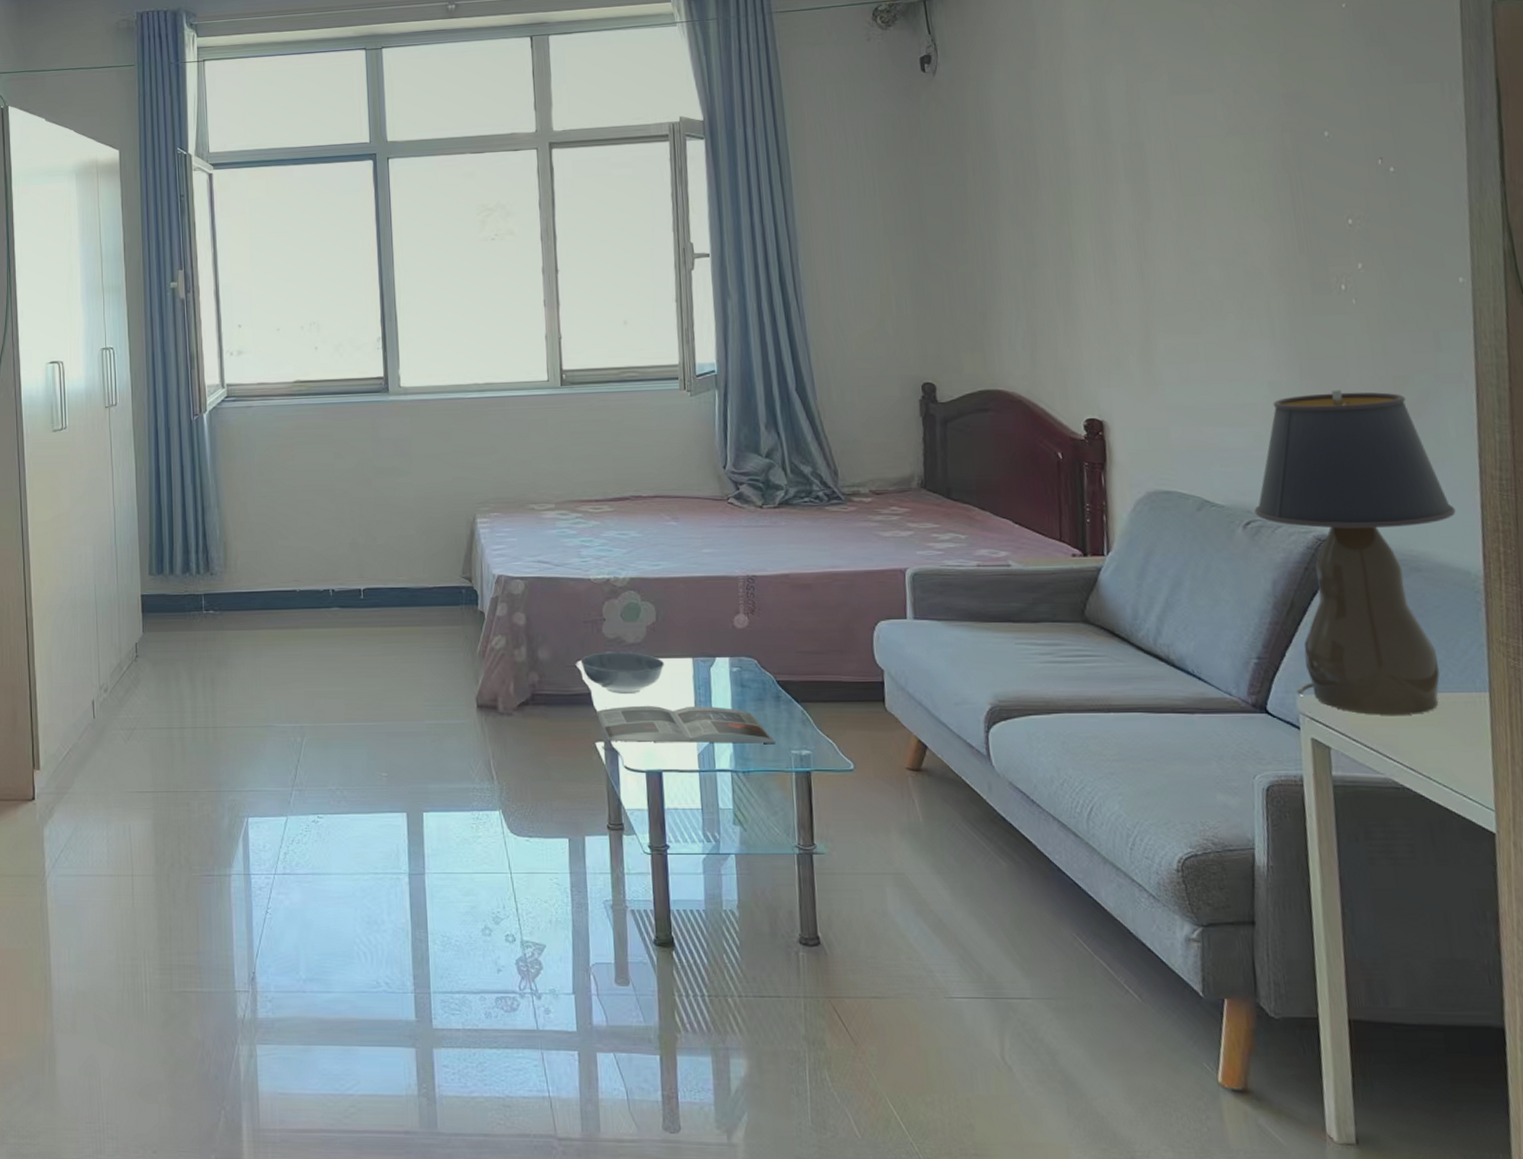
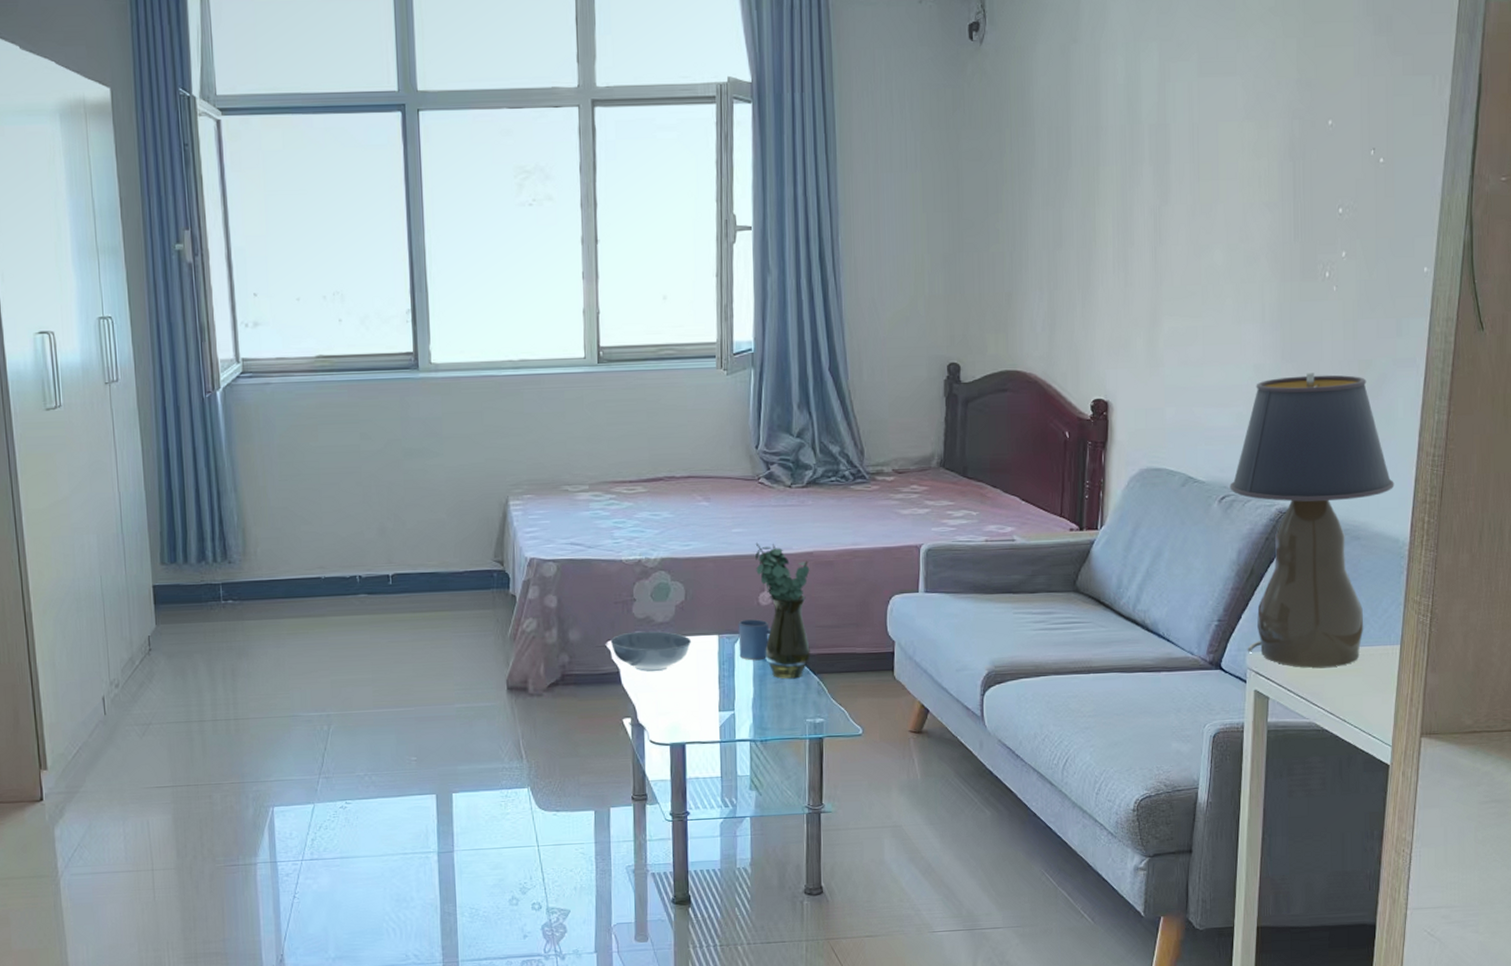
magazine: present [595,705,776,744] -> none [623,680,792,718]
mug: none [713,643,748,686] -> present [738,619,771,661]
vase: none [727,563,792,707] -> present [754,542,810,679]

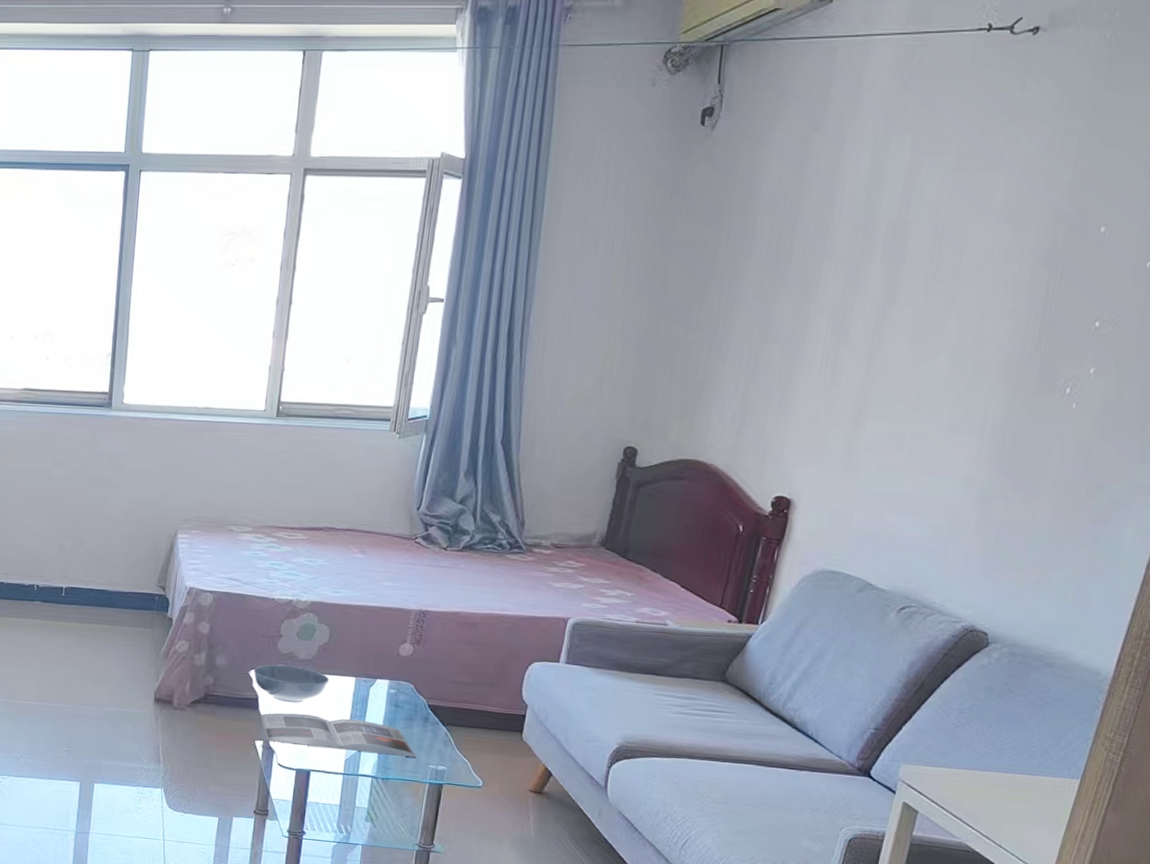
magazine: none [623,680,792,718] -> present [259,712,417,757]
mug: present [738,619,771,661] -> none [373,667,407,706]
vase: present [754,542,810,679] -> none [398,597,454,727]
table lamp: present [1230,372,1394,668] -> none [902,490,1107,792]

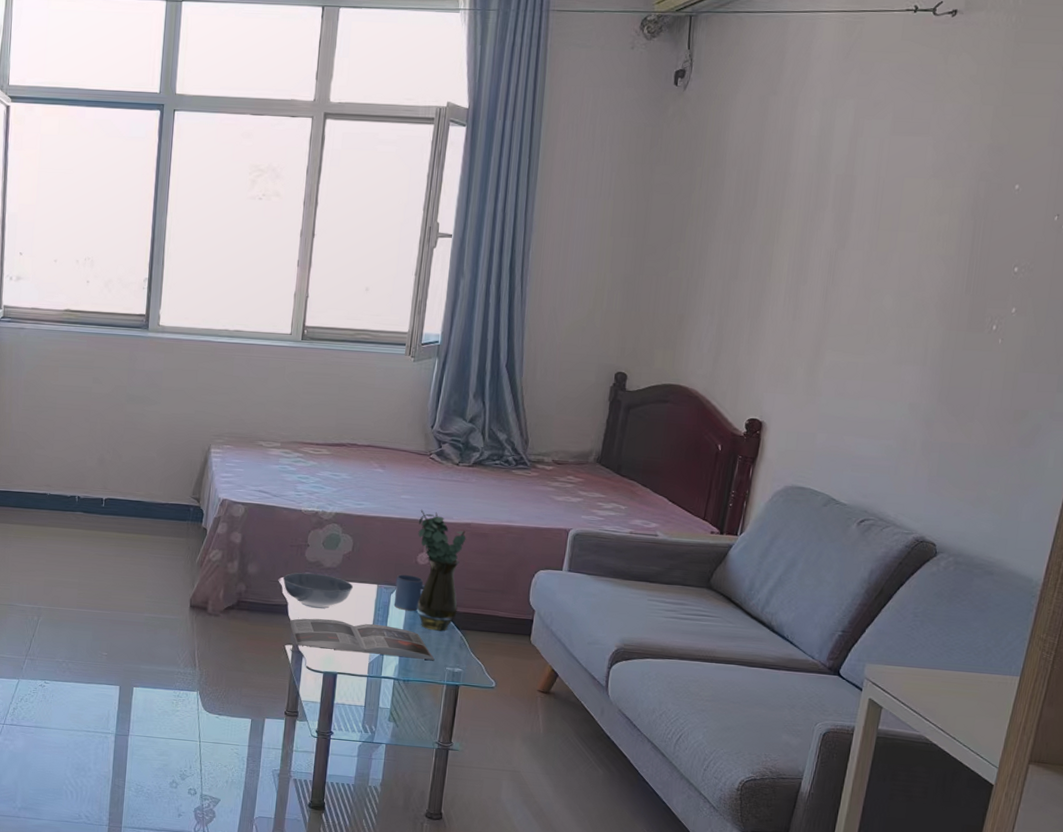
mug: none [373,667,407,706] -> present [394,574,425,612]
vase: none [398,597,454,727] -> present [417,509,466,631]

